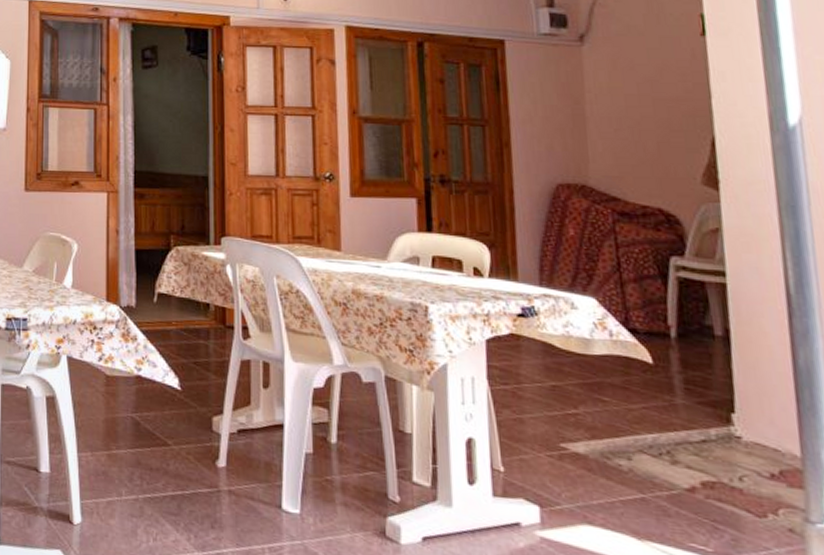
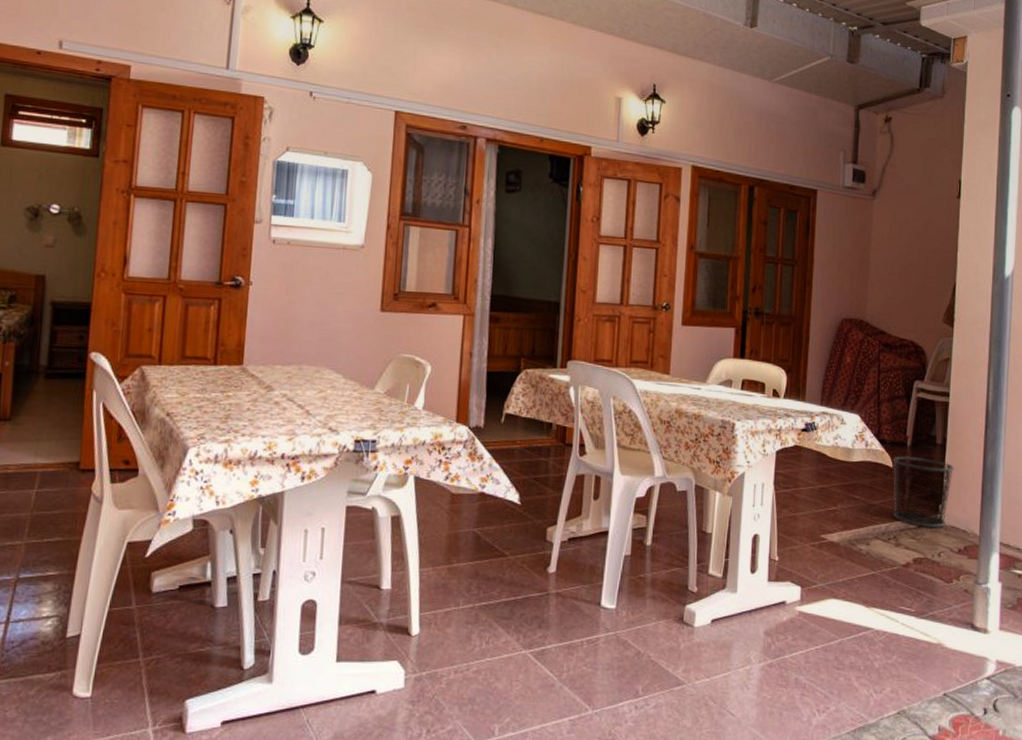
waste bin: none [651,349,748,443] -> present [892,456,955,527]

